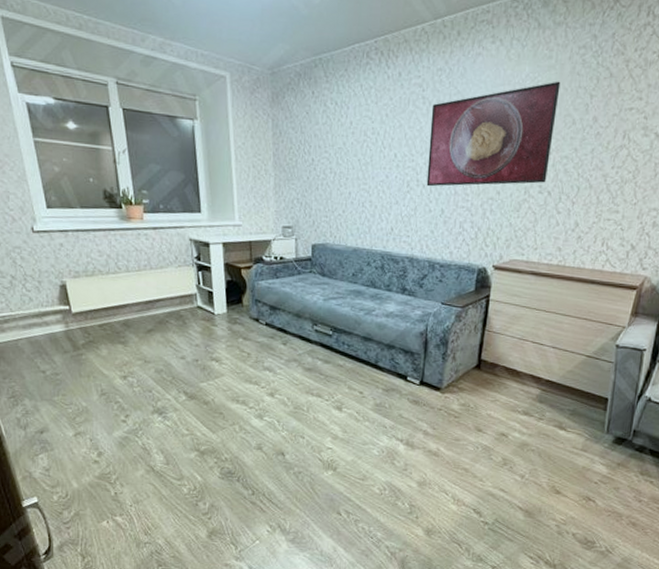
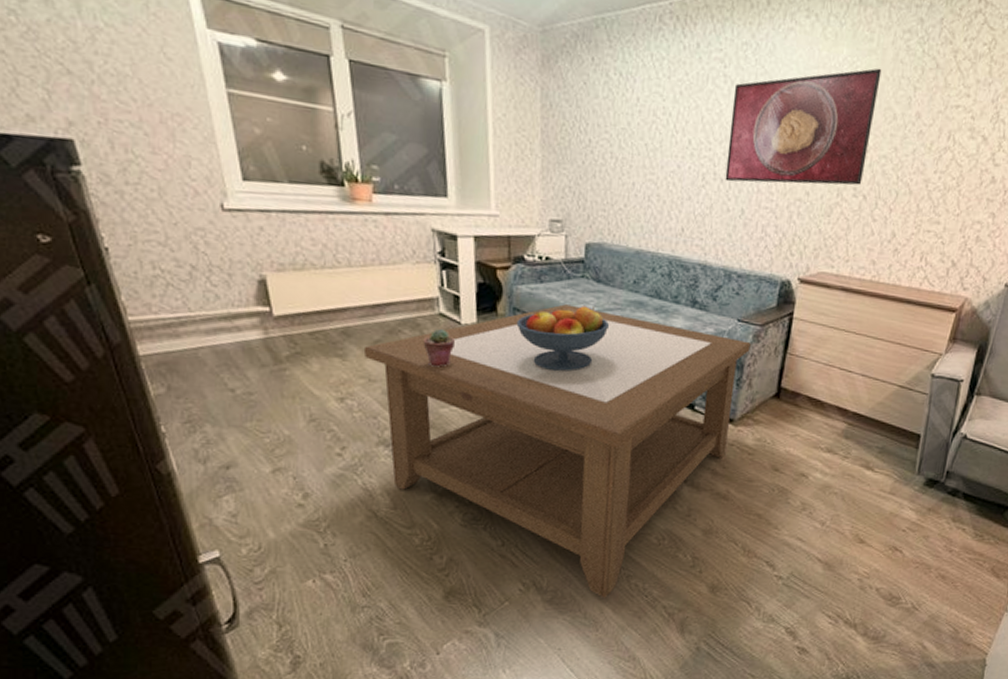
coffee table: none [140,295,454,539] -> present [363,304,751,598]
potted succulent: none [185,319,210,350] -> present [423,329,455,368]
fruit bowl: none [258,296,334,351] -> present [516,306,610,372]

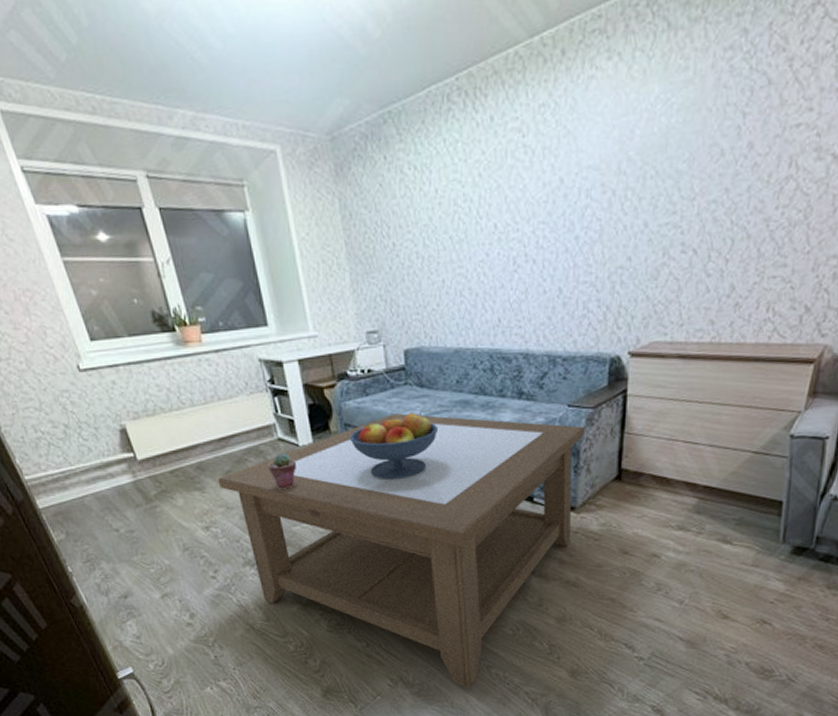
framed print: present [725,68,882,185] -> none [536,99,702,261]

